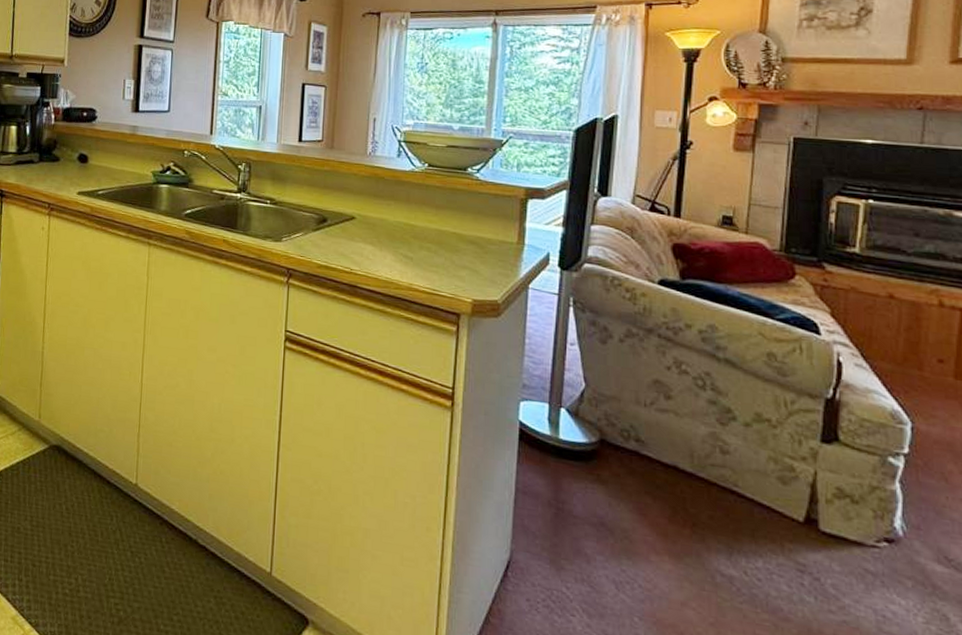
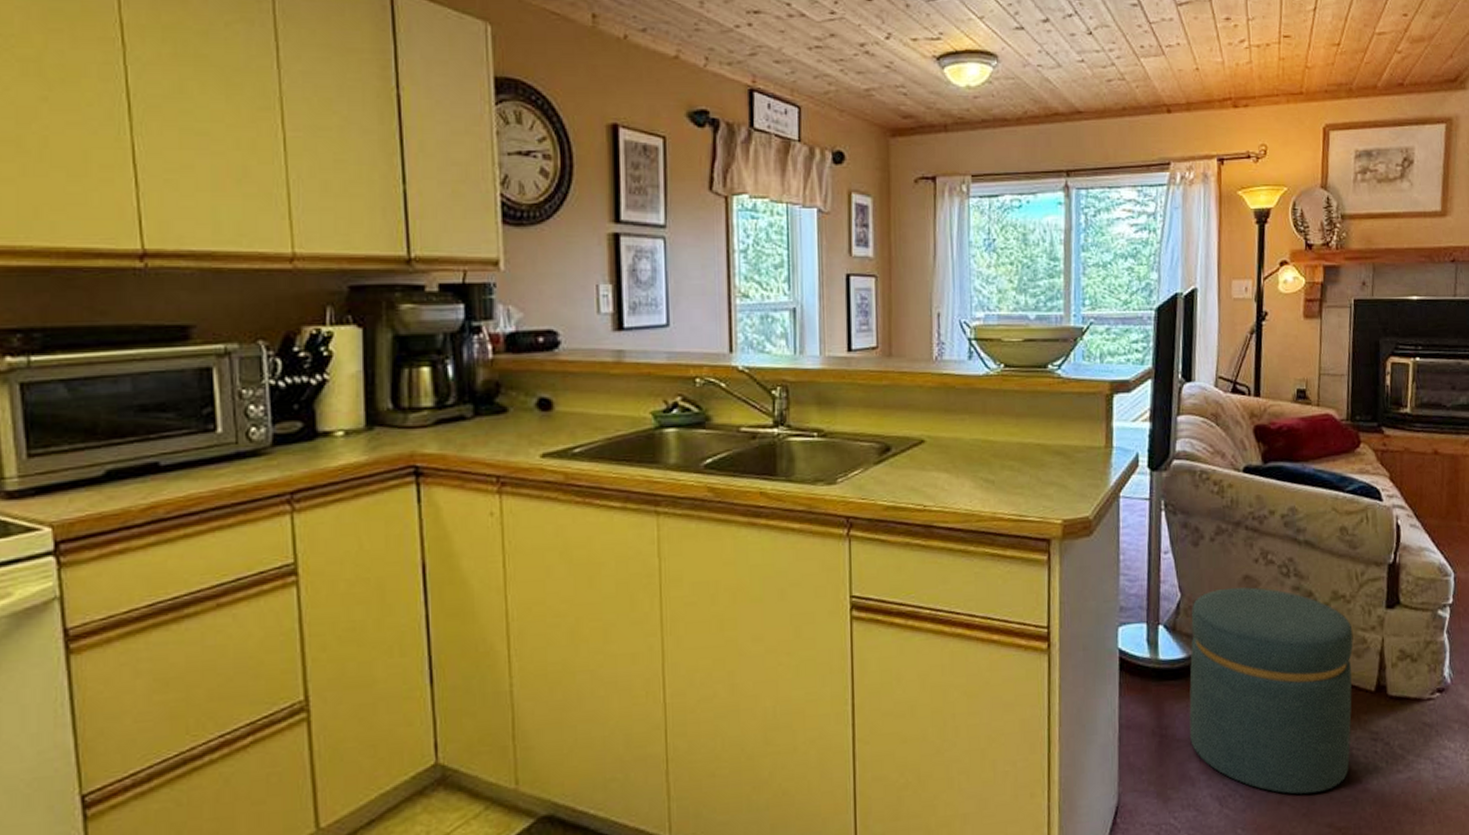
ottoman: none [588,387,779,608] -> present [1189,587,1354,794]

